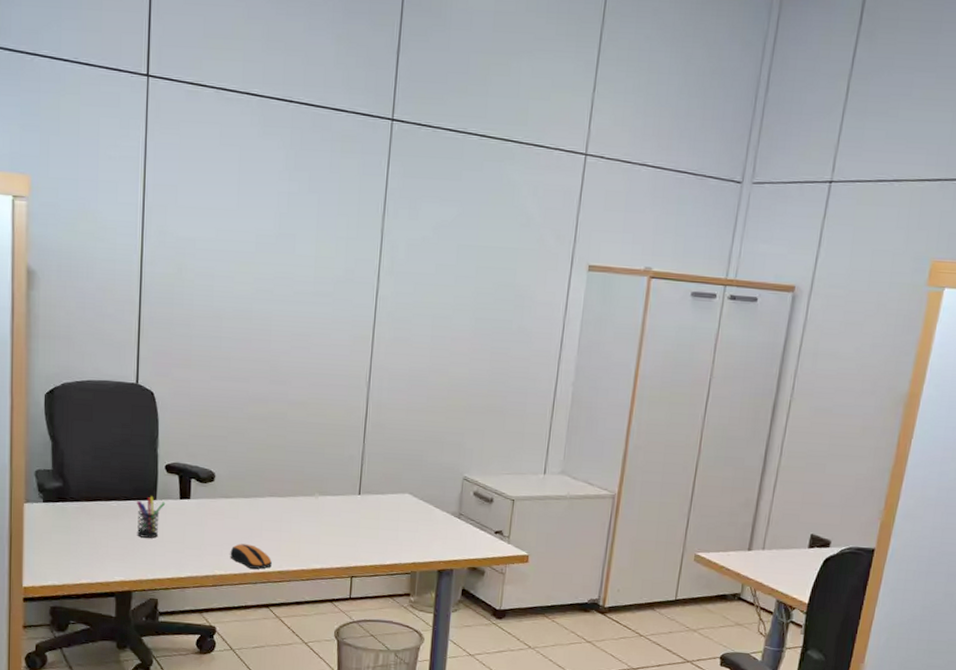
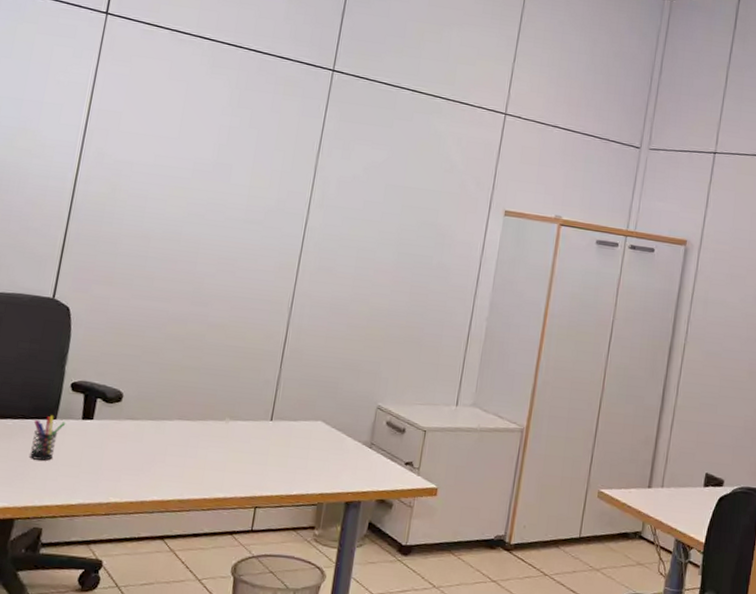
computer mouse: present [230,544,272,569] -> none [128,469,173,497]

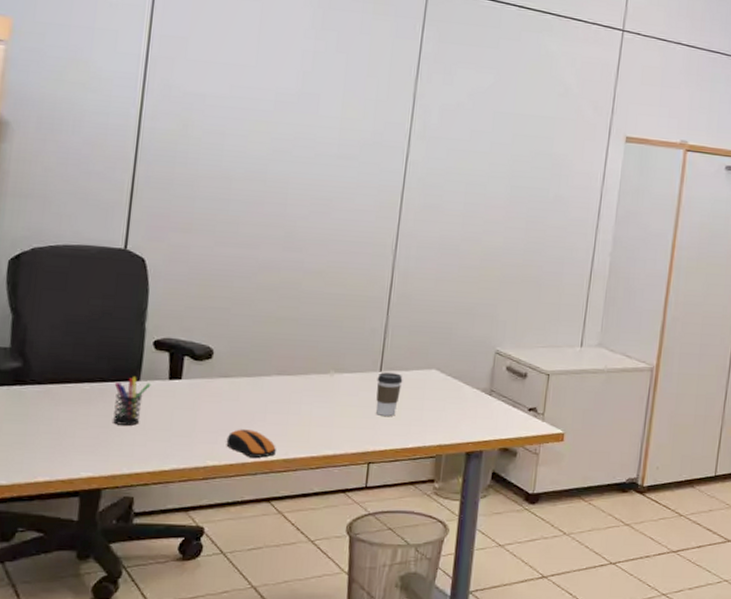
computer mouse: none [128,469,173,497] -> present [226,429,276,458]
coffee cup: none [264,422,291,464] -> present [375,372,403,416]

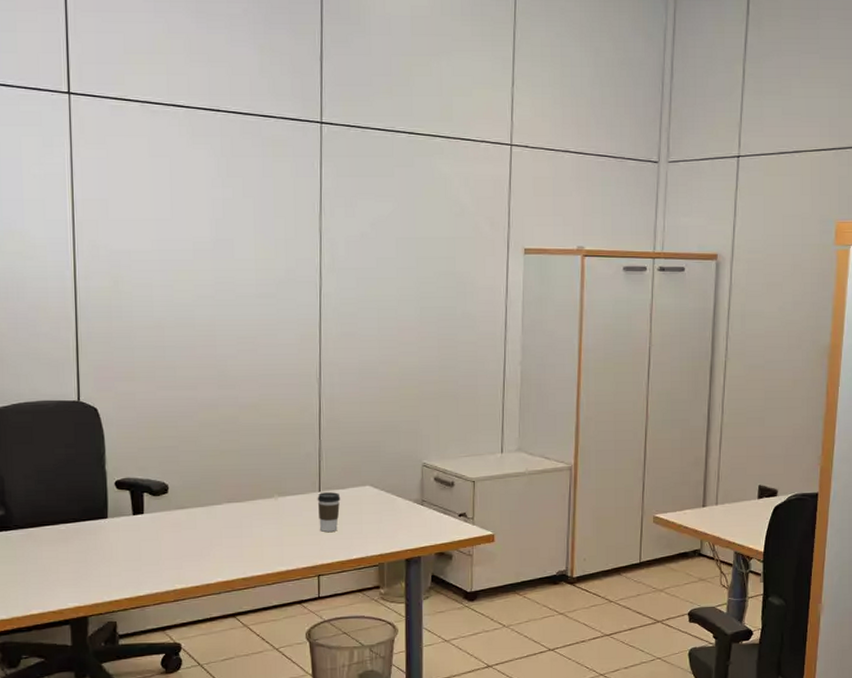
pen holder: present [113,377,151,426] -> none [86,515,118,559]
computer mouse: present [226,429,276,458] -> none [190,554,235,578]

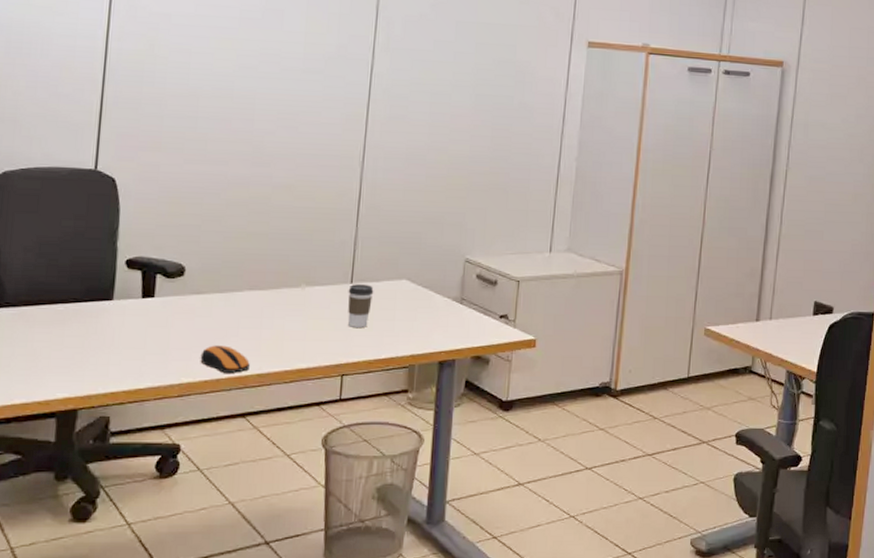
computer mouse: none [190,554,235,578] -> present [200,345,250,373]

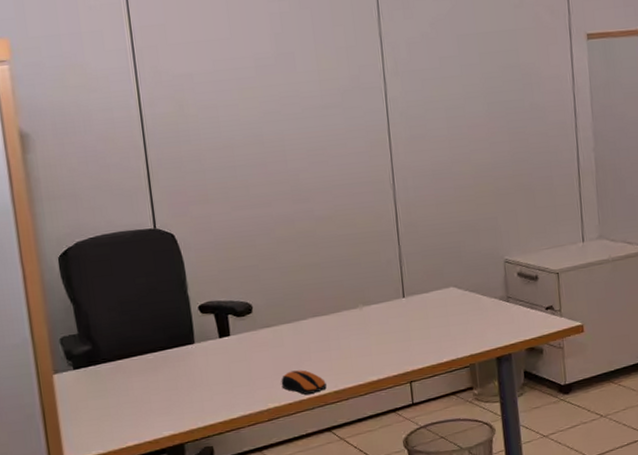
coffee cup: present [347,284,374,327] -> none [402,296,426,338]

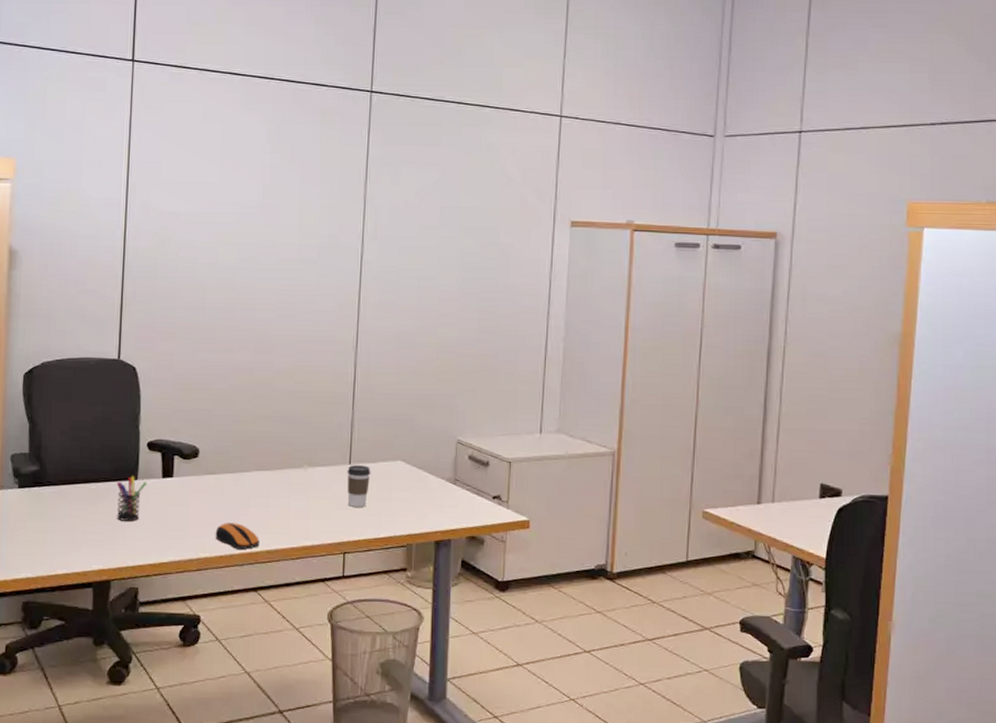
pen holder: none [173,341,205,386] -> present [116,476,148,521]
coffee cup: none [402,296,426,338] -> present [347,465,371,507]

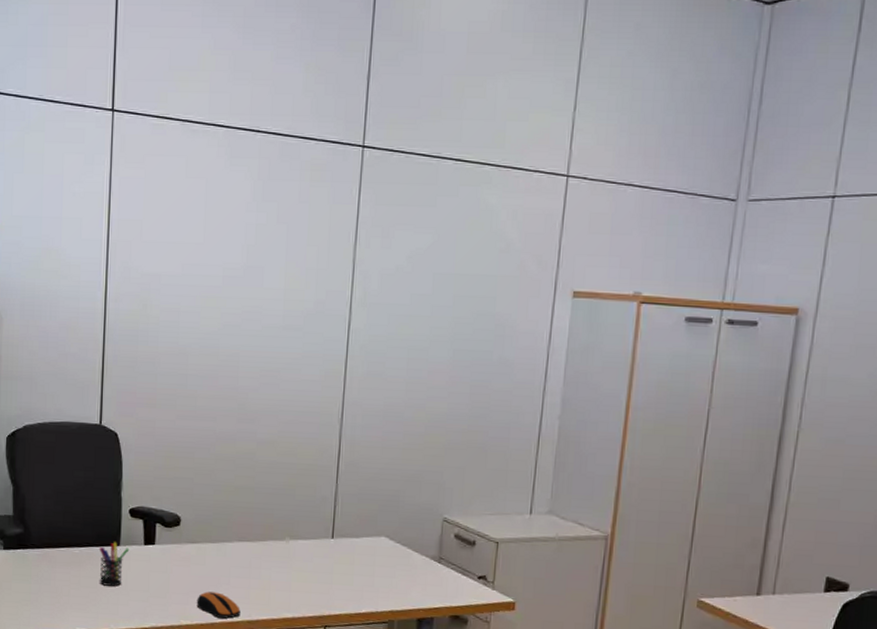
coffee cup: present [347,465,371,507] -> none [329,539,354,582]

